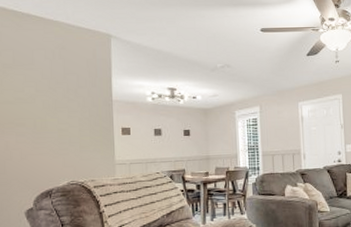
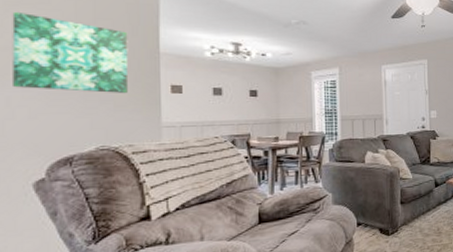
wall art: none [8,72,90,136] -> present [12,11,129,93]

